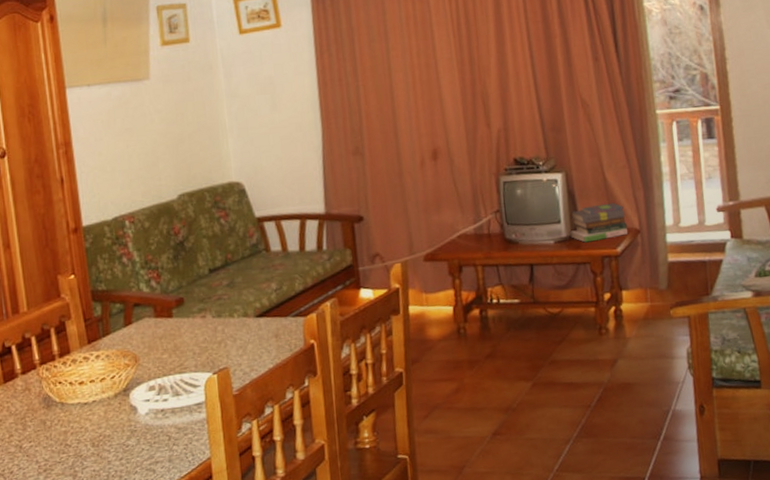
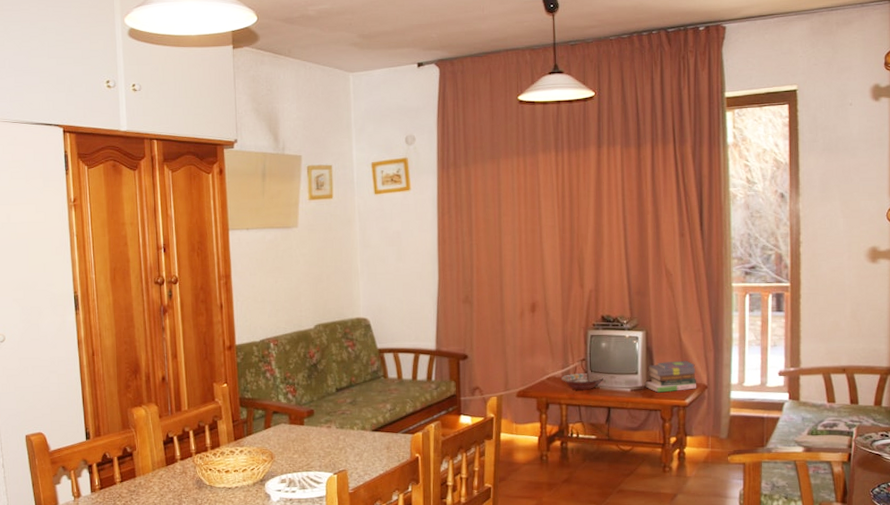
decorative bowl: none [473,226,523,248] -> present [560,372,604,391]

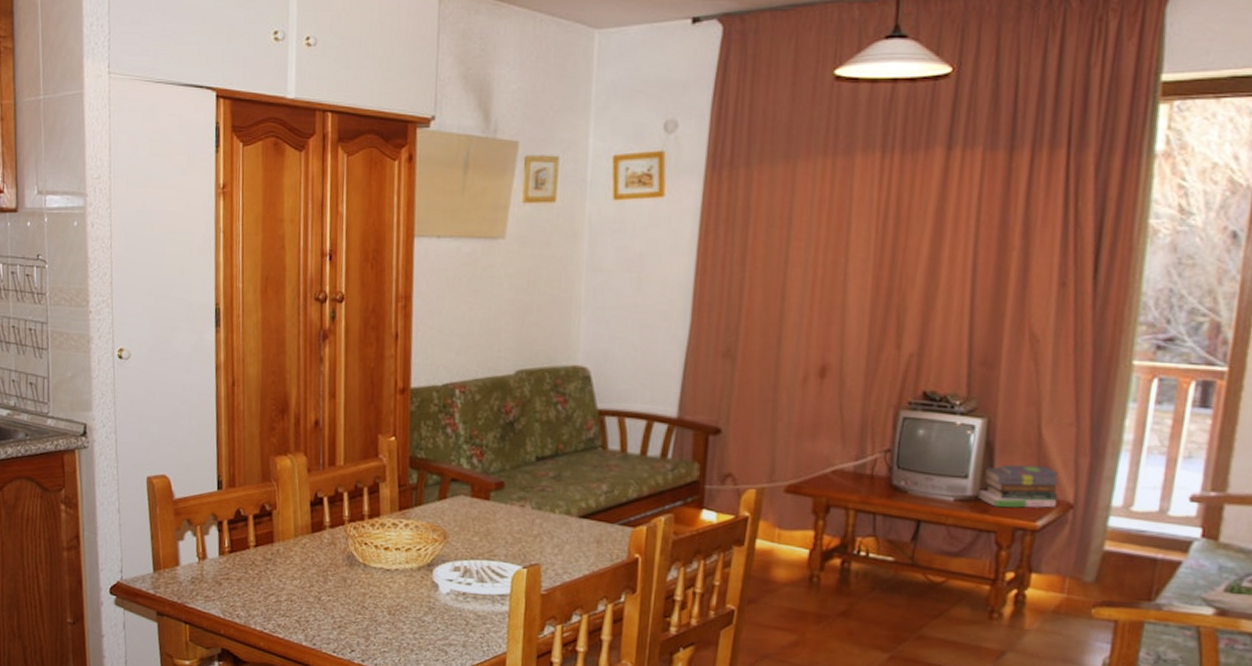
decorative bowl: present [560,372,604,391] -> none [851,467,916,494]

